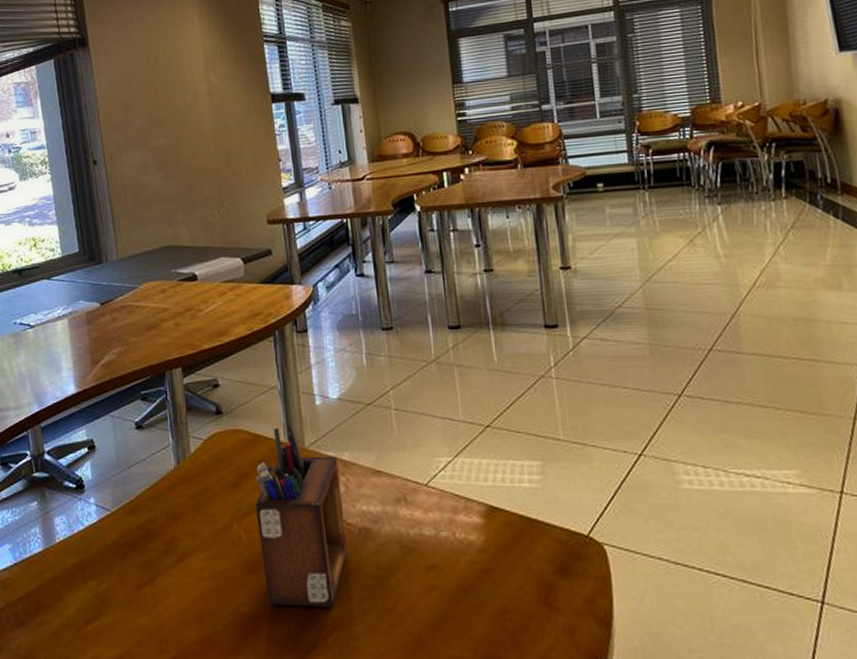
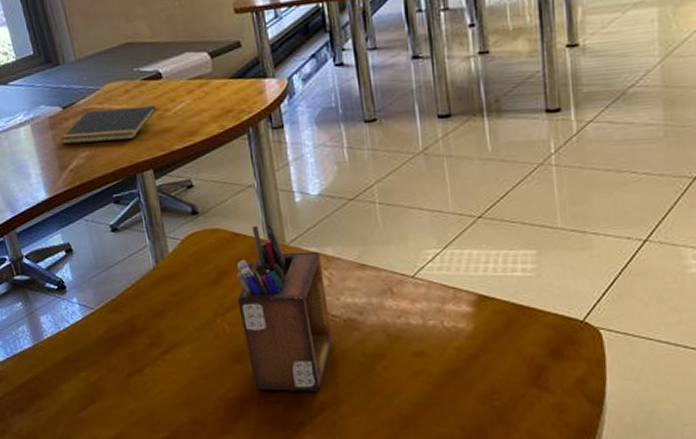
notepad: none [96,305,190,339] -> present [61,105,157,144]

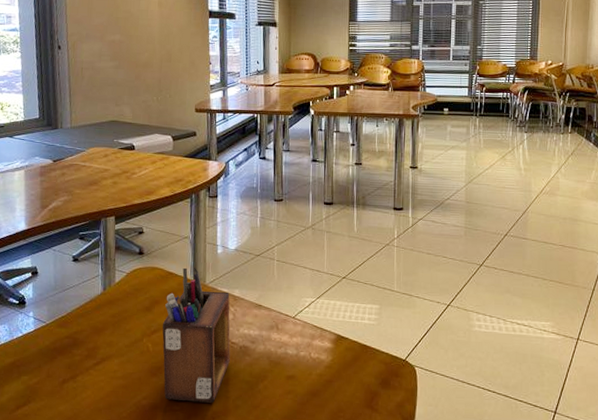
notepad: present [61,105,157,144] -> none [46,166,126,192]

